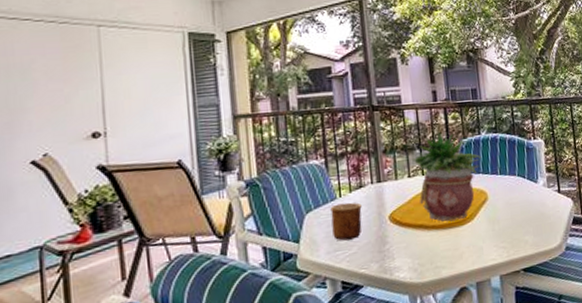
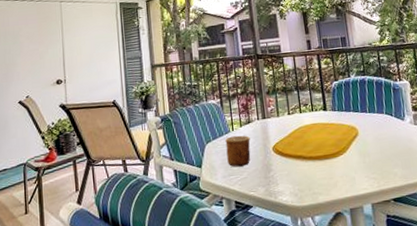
potted plant: present [413,131,483,222] -> none [291,75,353,154]

